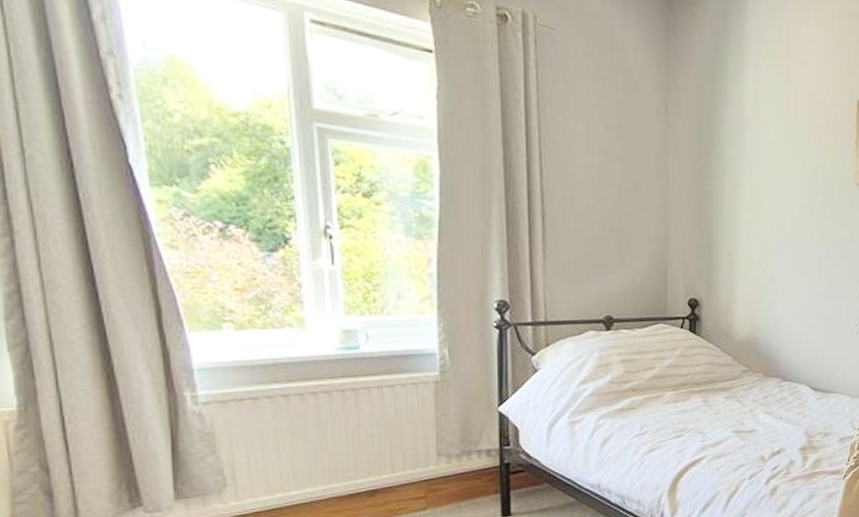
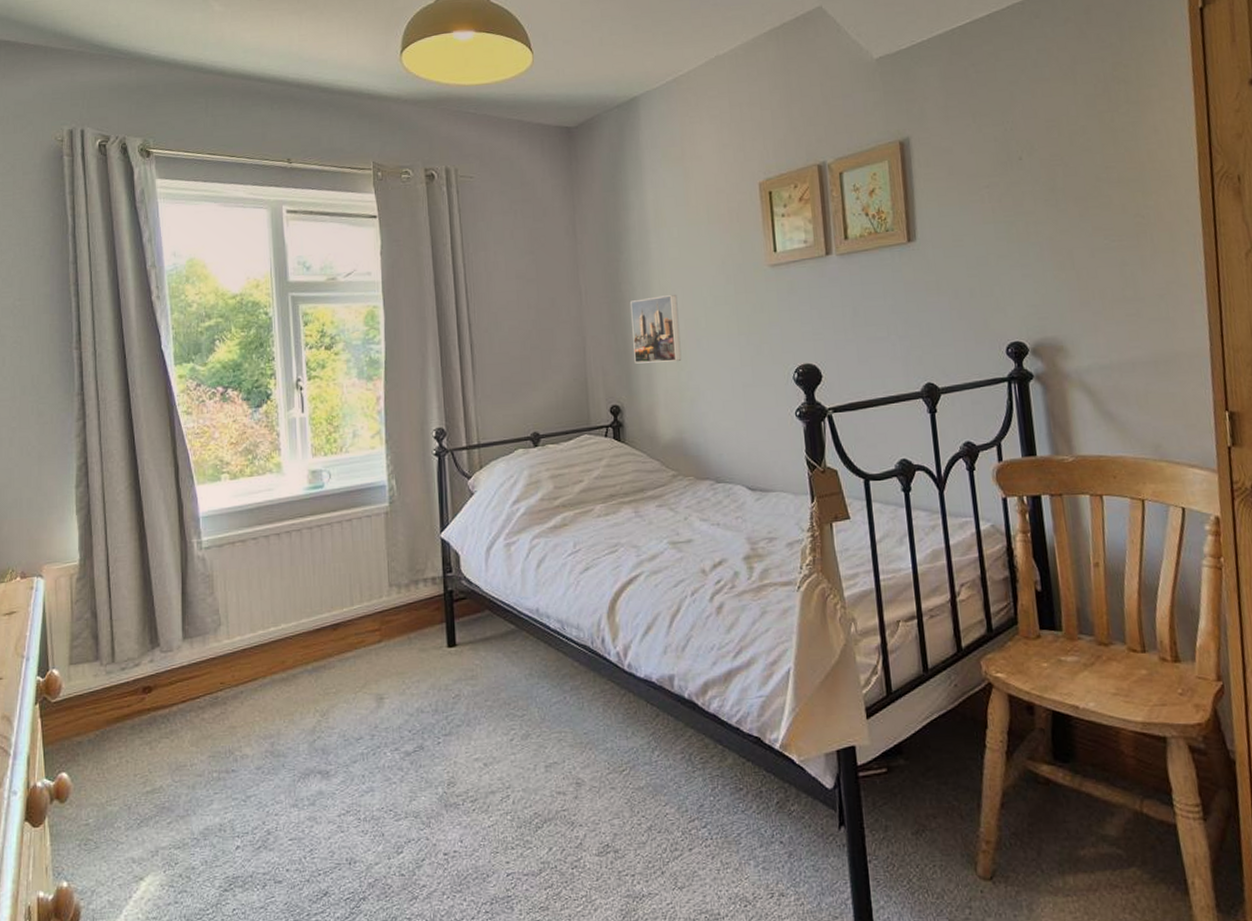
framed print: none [717,196,766,263] -> present [630,295,682,364]

